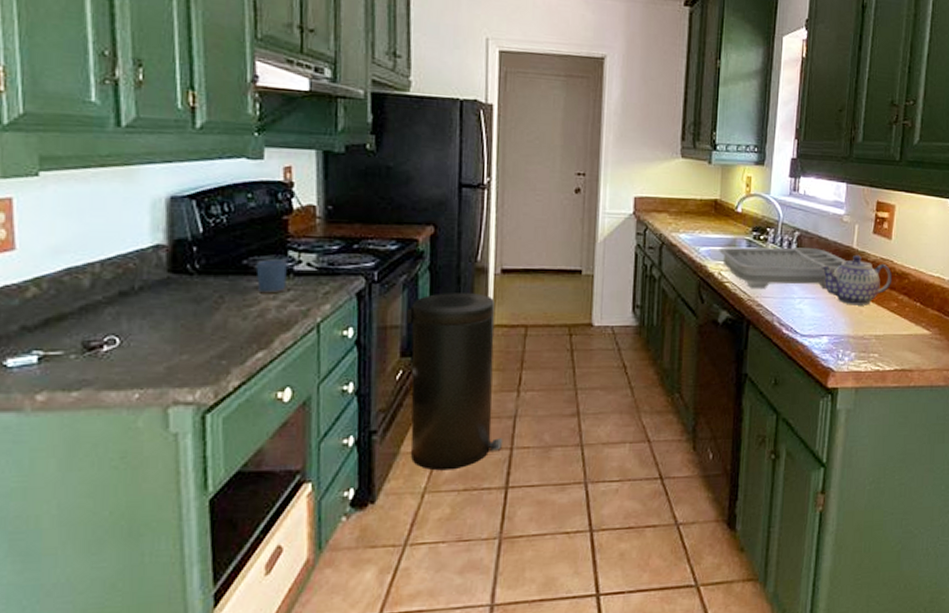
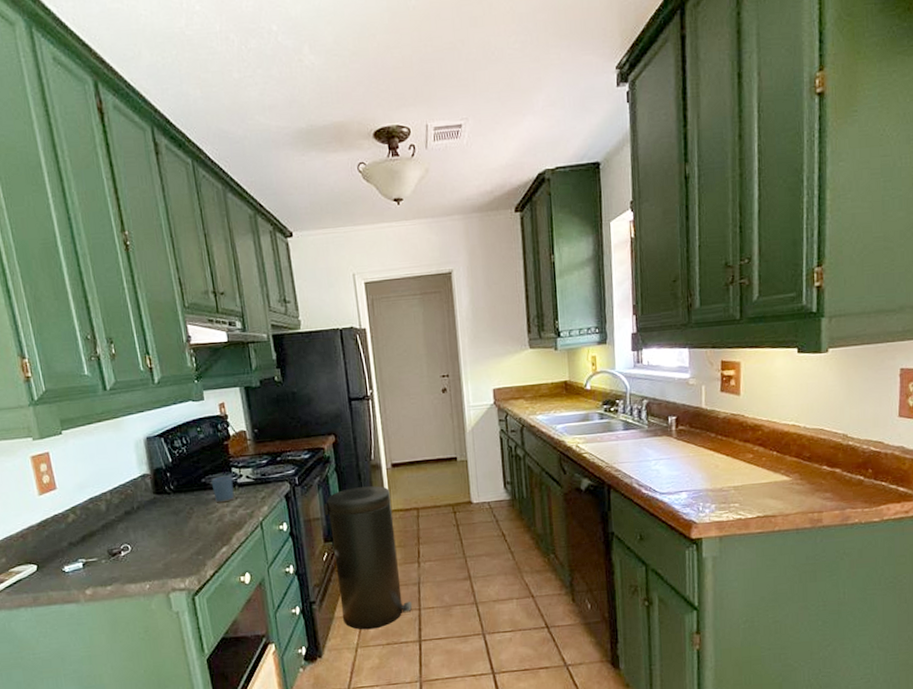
dish rack: present [719,246,846,290] -> none [574,412,697,456]
teapot: present [819,255,893,306] -> none [671,414,746,461]

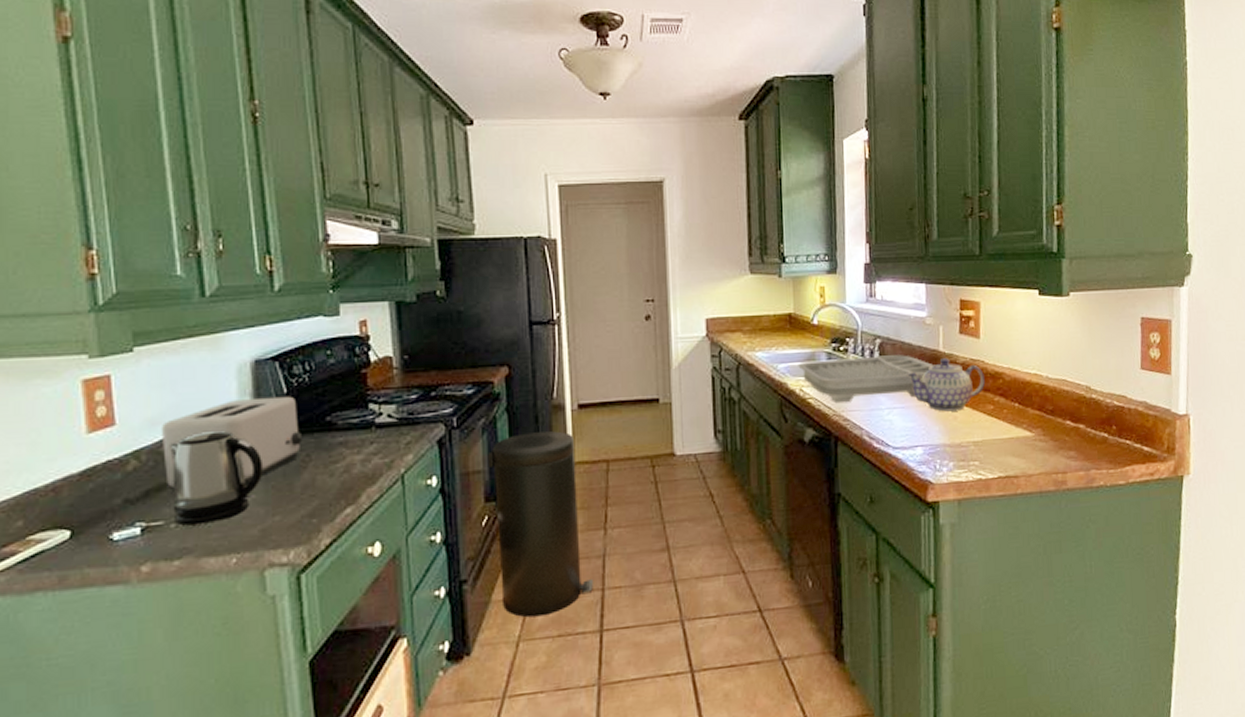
toaster: none [87,464,187,537] -> present [161,396,303,492]
kettle: none [95,491,161,562] -> present [170,431,264,526]
mug: present [211,475,235,503] -> none [339,413,369,449]
dish rack: none [574,412,697,456] -> present [798,355,934,402]
teapot: none [671,414,746,461] -> present [906,358,986,412]

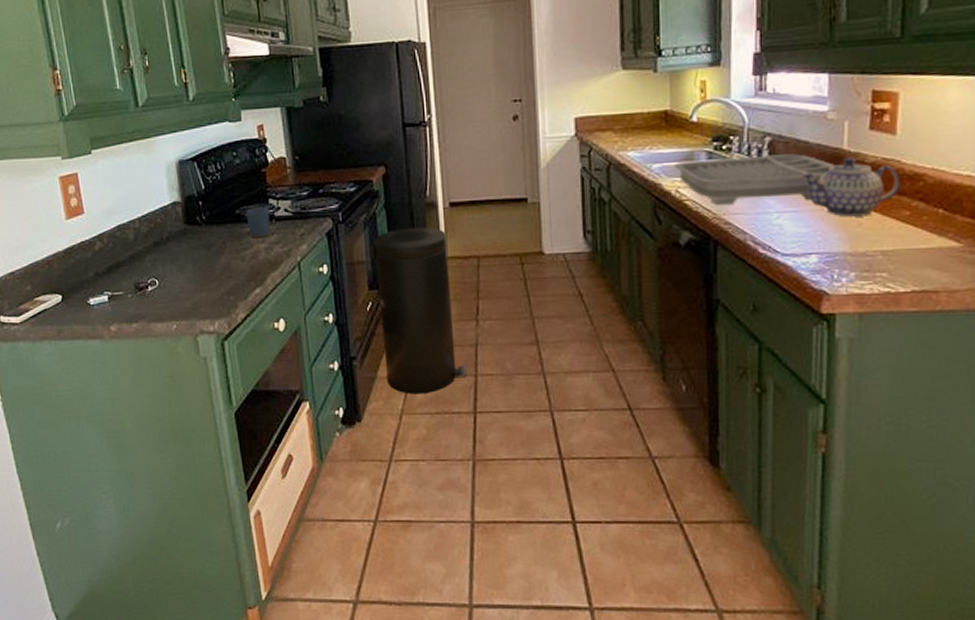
toaster: present [161,396,303,492] -> none [115,191,219,269]
kettle: present [170,431,264,526] -> none [123,220,191,296]
mug: none [339,413,369,449] -> present [246,207,271,238]

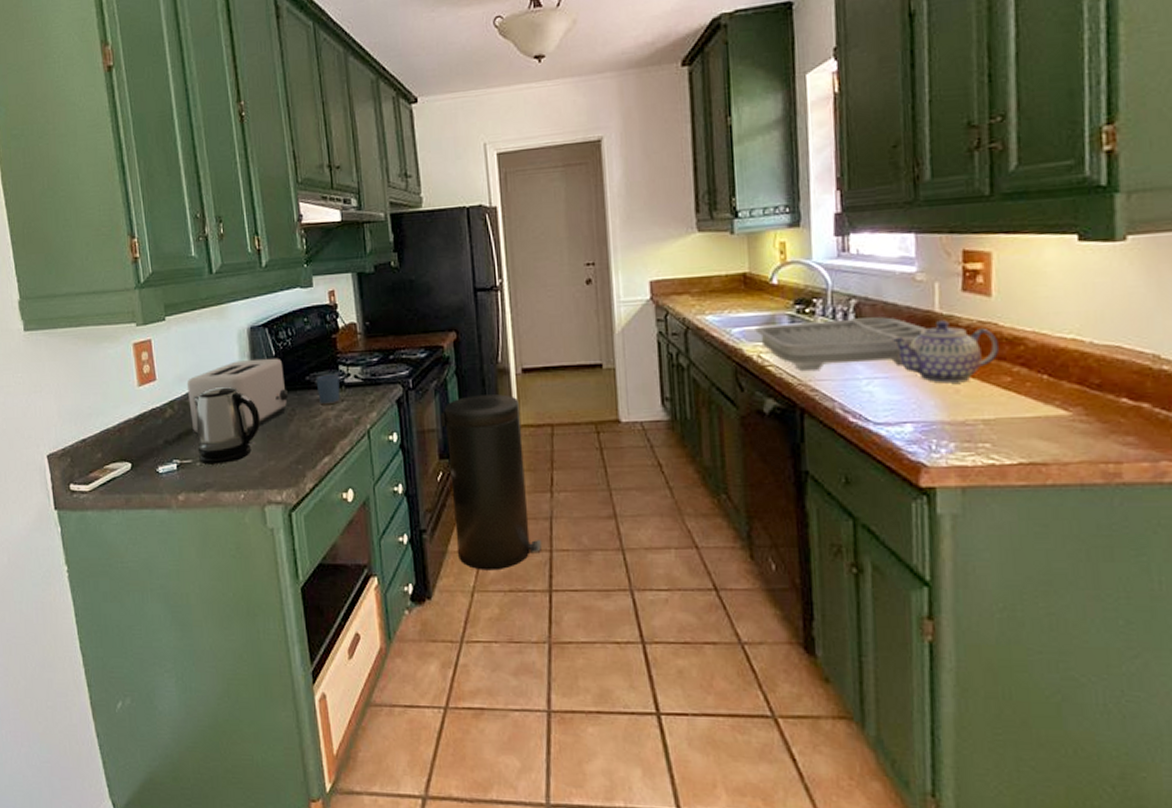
toaster: none [115,191,219,269] -> present [186,358,289,437]
kettle: none [123,220,191,296] -> present [193,387,261,465]

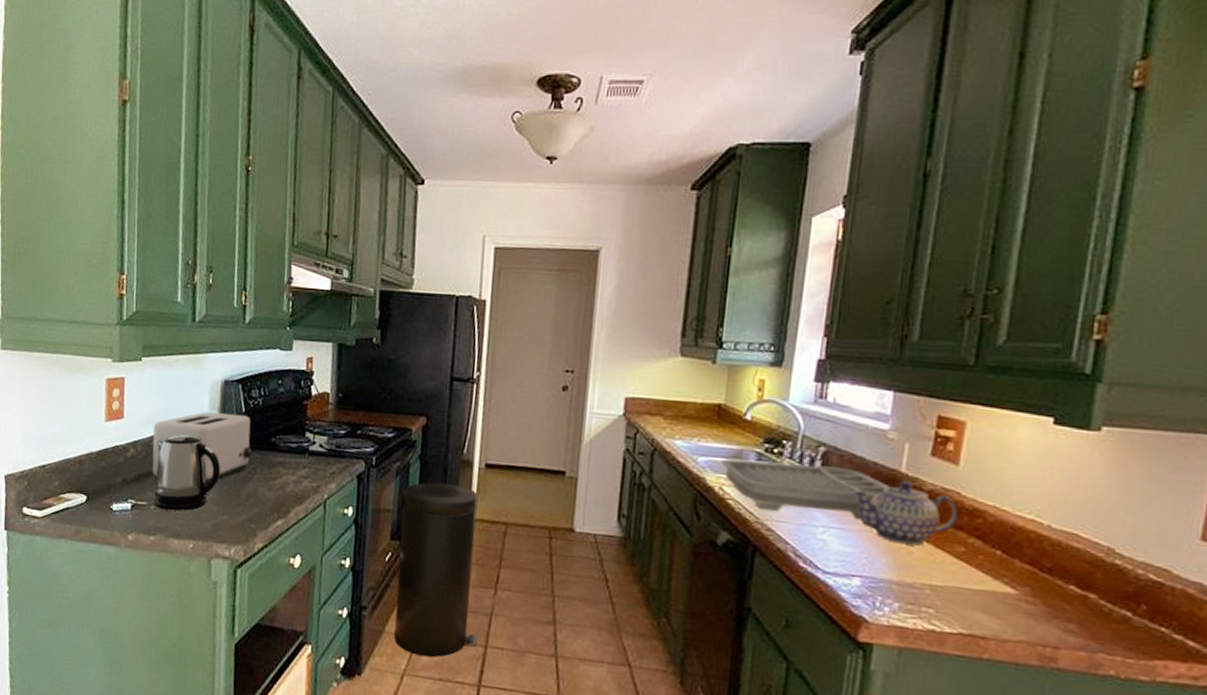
mug: present [315,374,340,405] -> none [280,438,305,470]

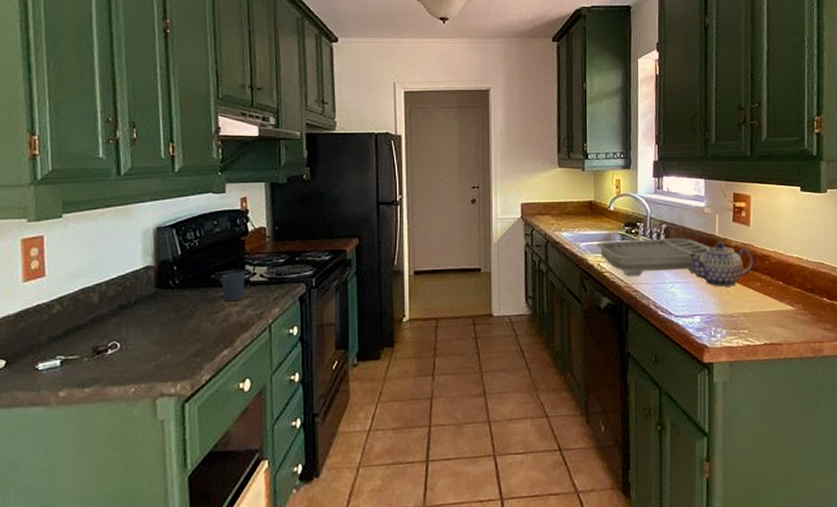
toaster: present [152,412,253,484] -> none [80,257,192,332]
kettle: present [154,434,221,511] -> none [86,284,160,360]
mug: none [280,438,305,470] -> present [221,273,245,302]
pedal bin: present [393,482,479,657] -> none [339,293,423,447]

